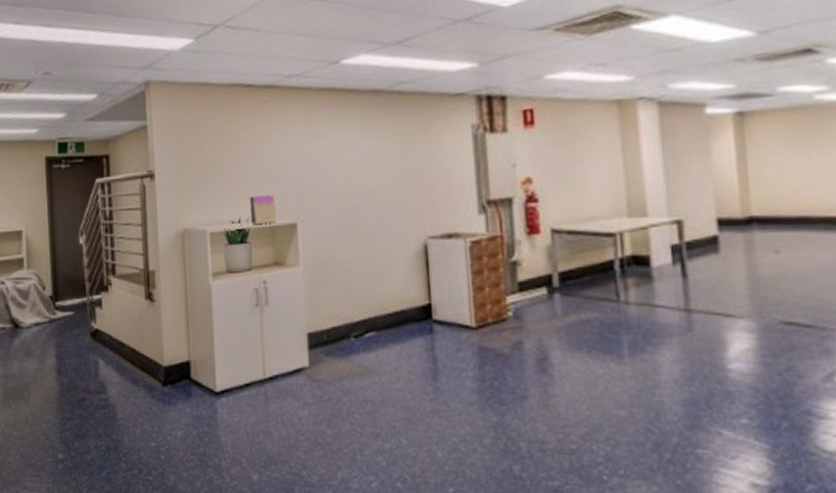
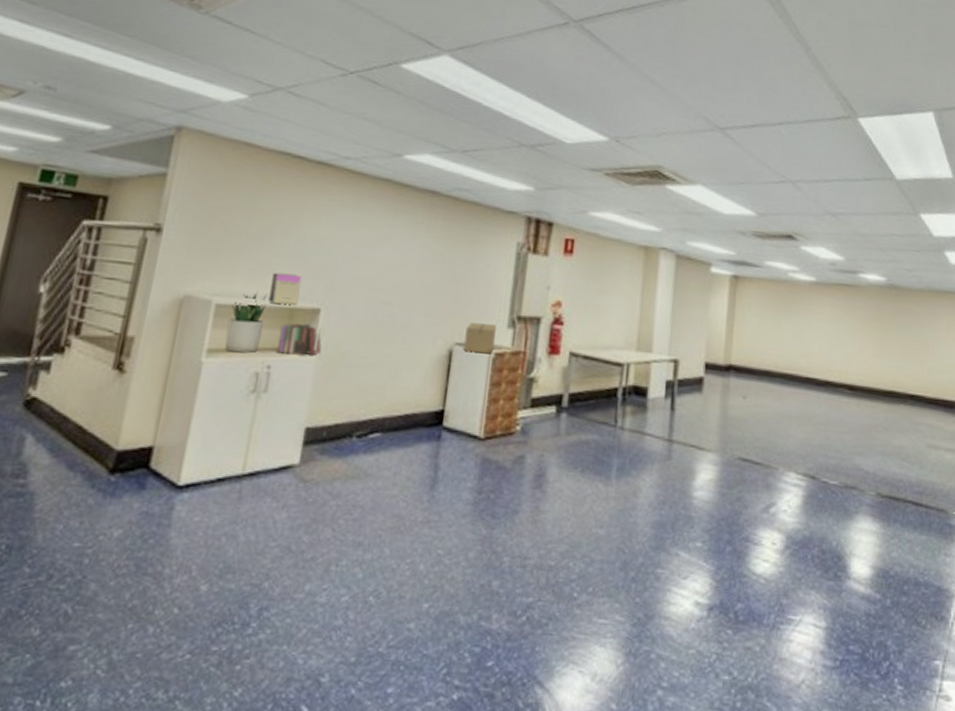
books: none [266,238,306,269] -> present [276,323,322,357]
cardboard box: none [436,213,469,244] -> present [463,322,496,354]

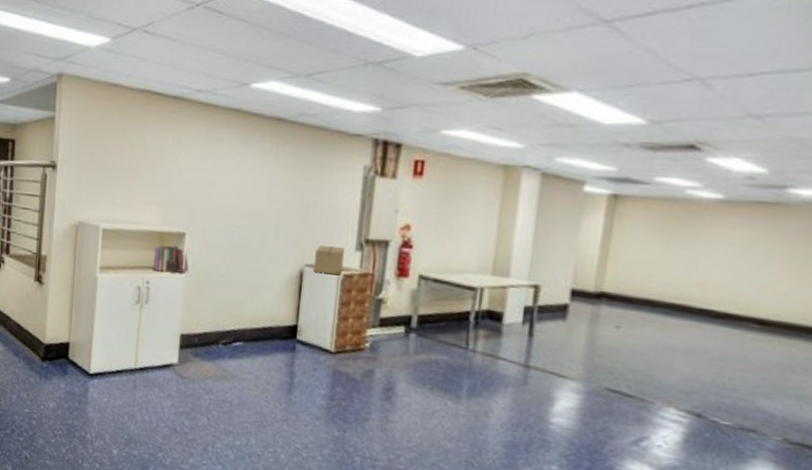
planter: present [225,291,268,353] -> none [112,218,142,271]
books: present [268,272,302,307] -> none [143,201,168,231]

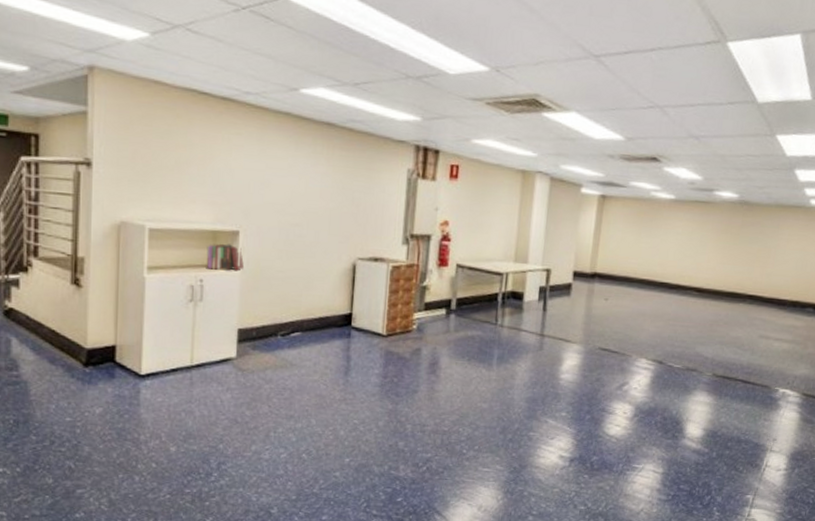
cardboard box: present [313,245,345,276] -> none [365,240,393,267]

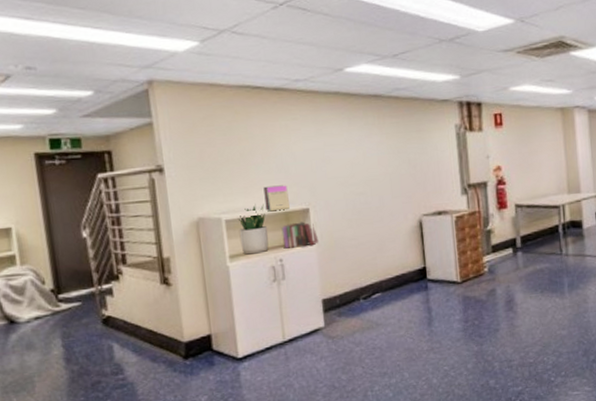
planter: none [161,217,192,270] -> present [237,203,269,255]
books: none [193,200,220,229] -> present [263,185,290,212]

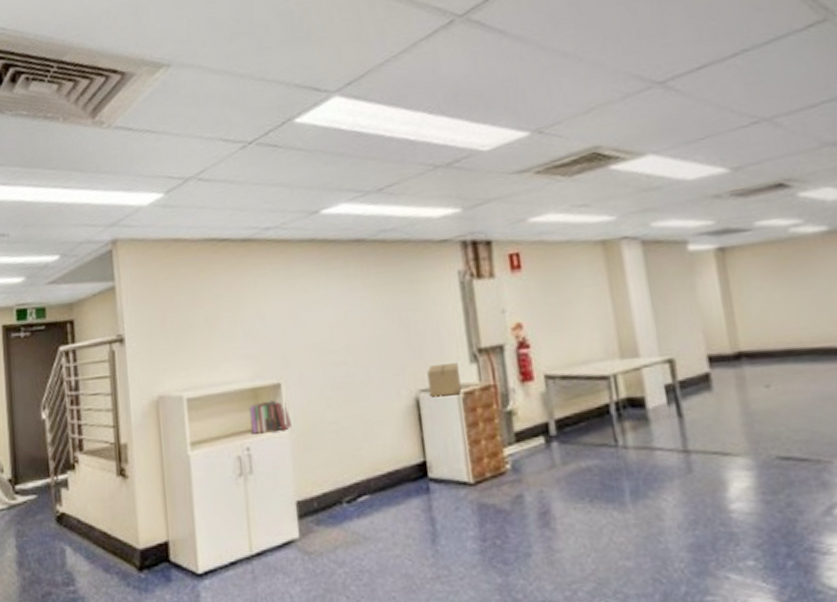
planter: present [237,203,269,255] -> none [200,378,235,442]
books: present [263,185,290,212] -> none [229,354,258,388]
cardboard box: none [429,195,455,220] -> present [427,363,462,398]

